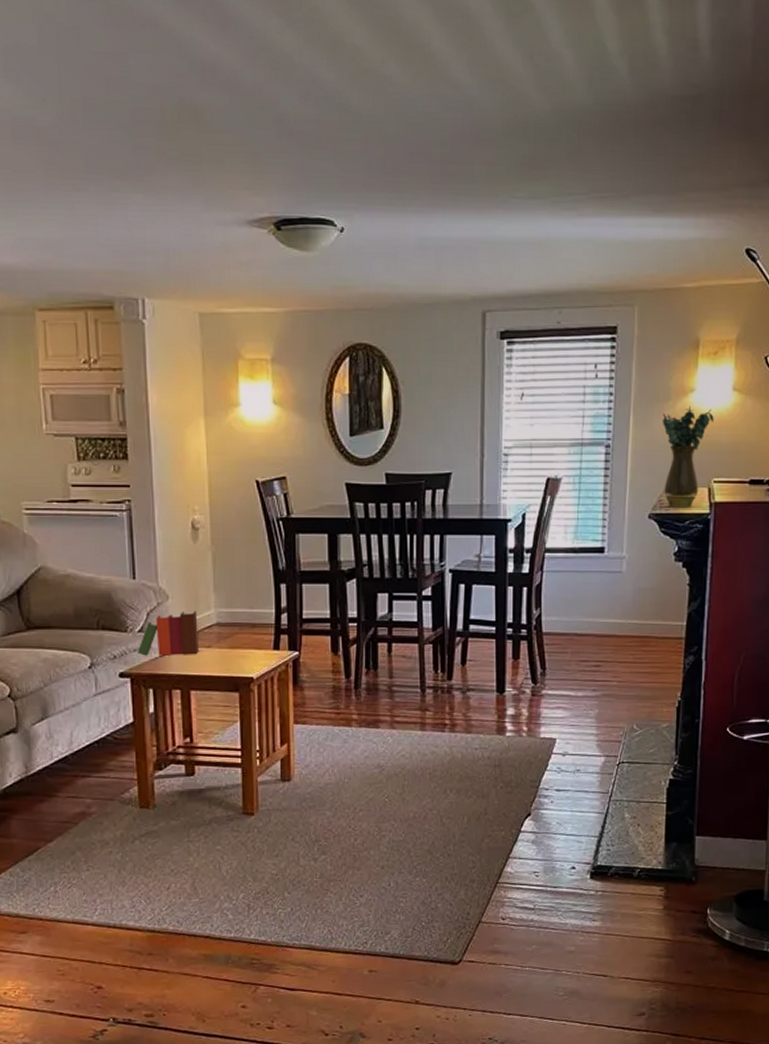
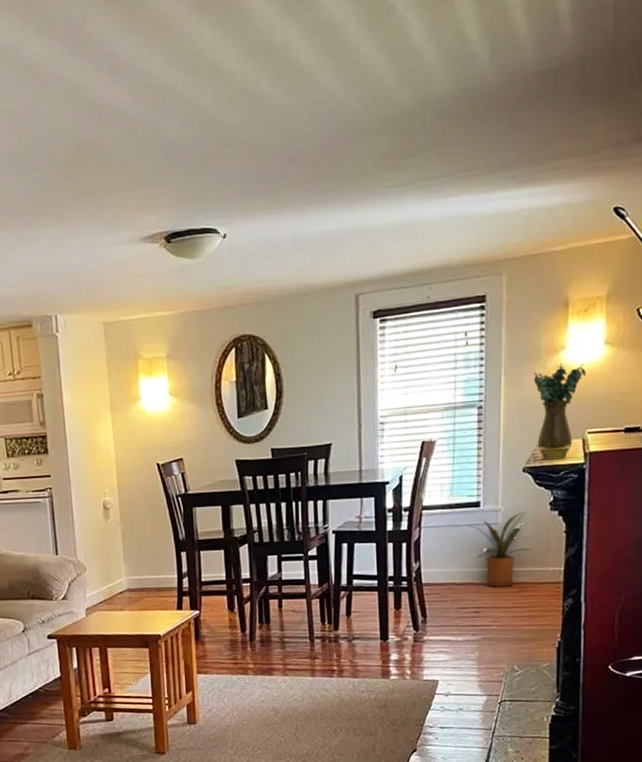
books: present [138,611,199,656] -> none [62,579,113,620]
house plant: none [589,561,657,640] -> present [466,511,534,588]

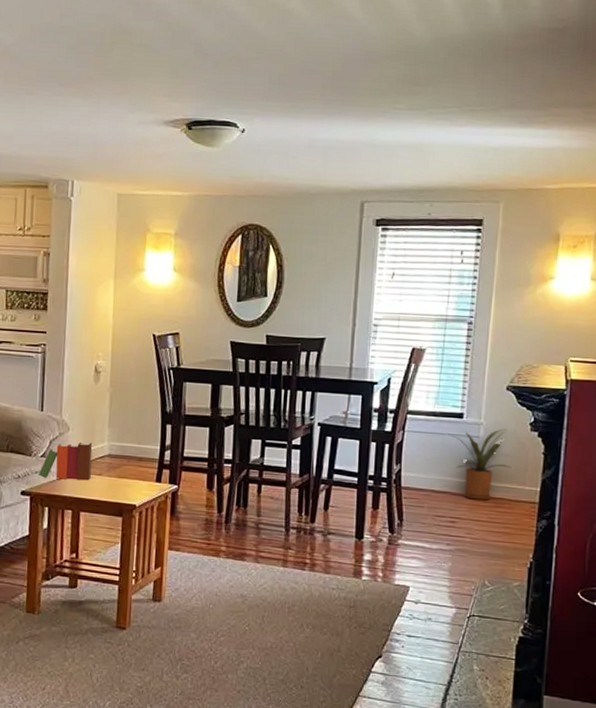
books: none [62,579,113,620] -> present [39,441,93,481]
vase: present [533,363,586,461] -> none [522,292,572,383]

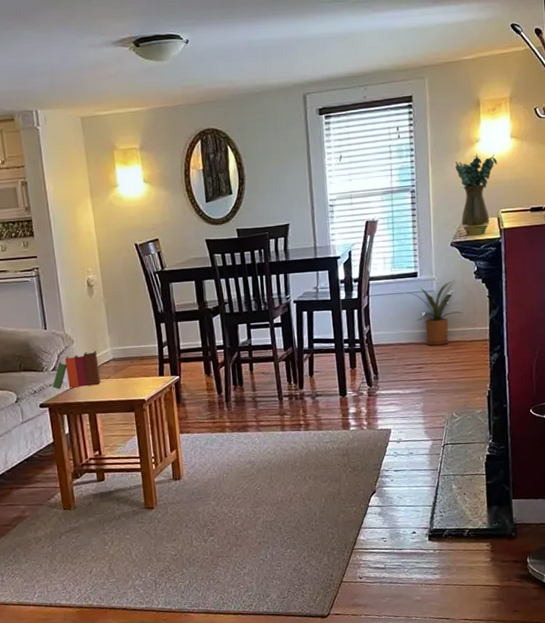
vase: none [522,292,572,383] -> present [455,153,497,236]

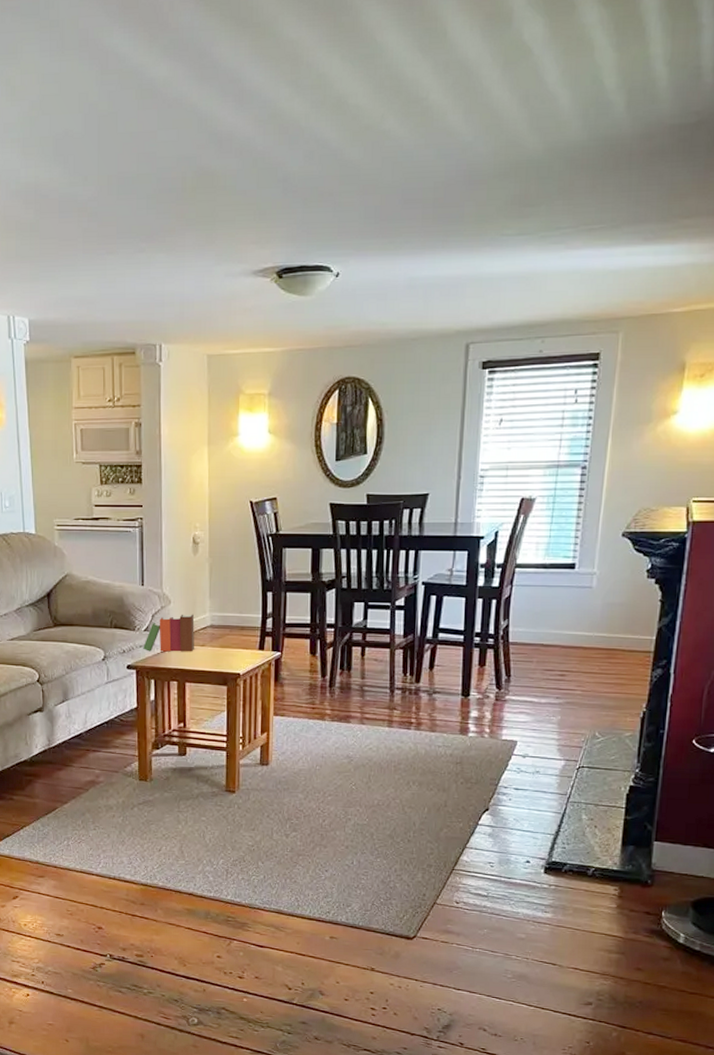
house plant: present [406,280,464,346] -> none [559,577,626,652]
vase: present [455,153,497,236] -> none [639,428,697,527]

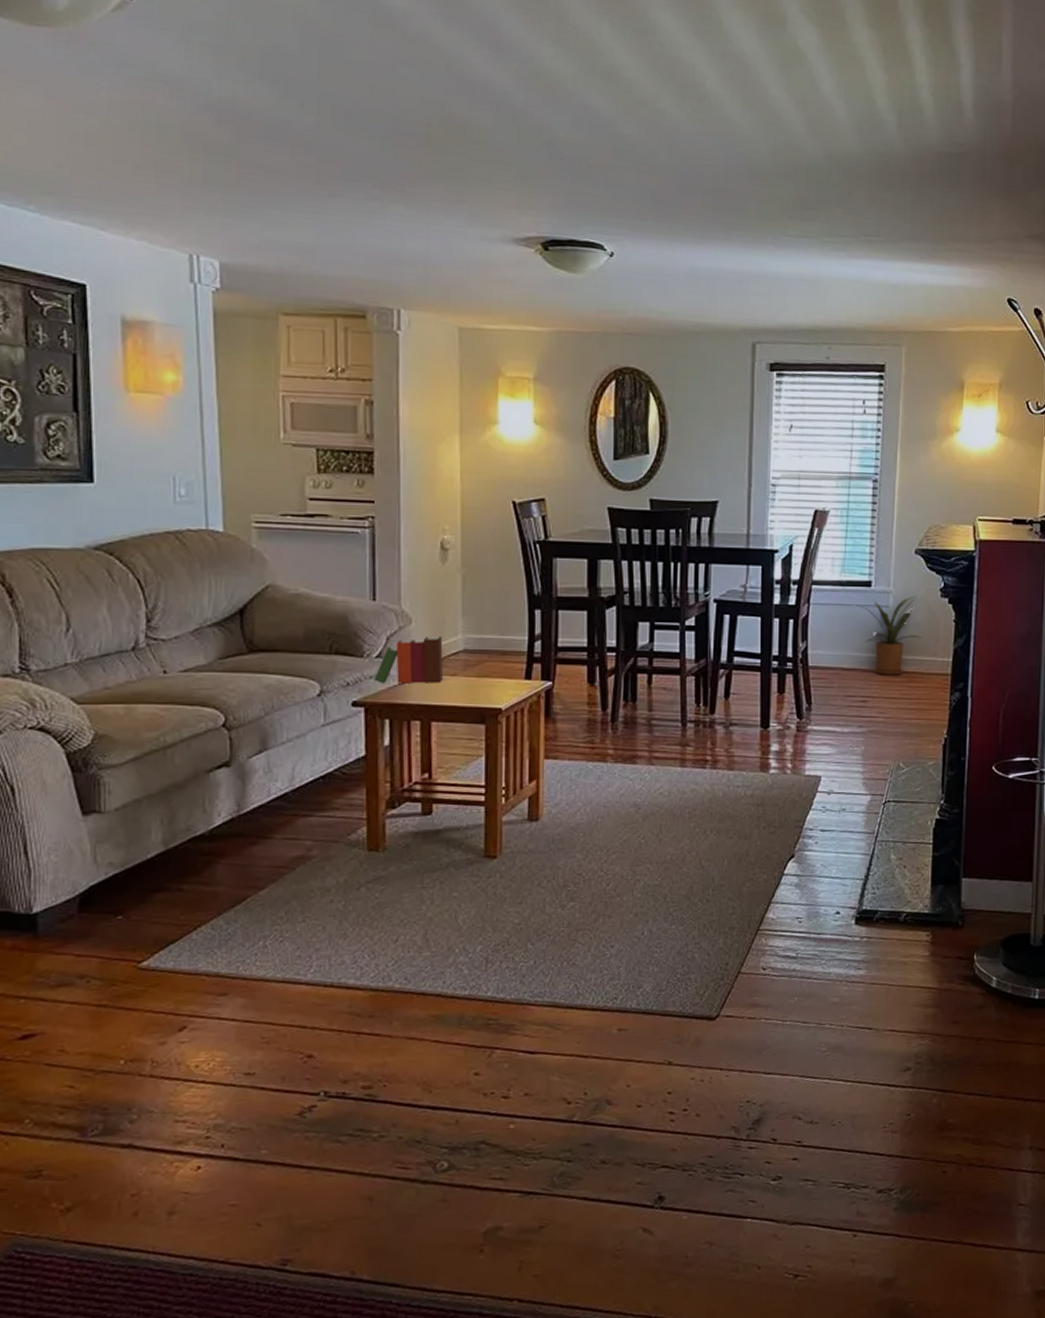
house plant: none [559,577,626,652] -> present [856,596,923,675]

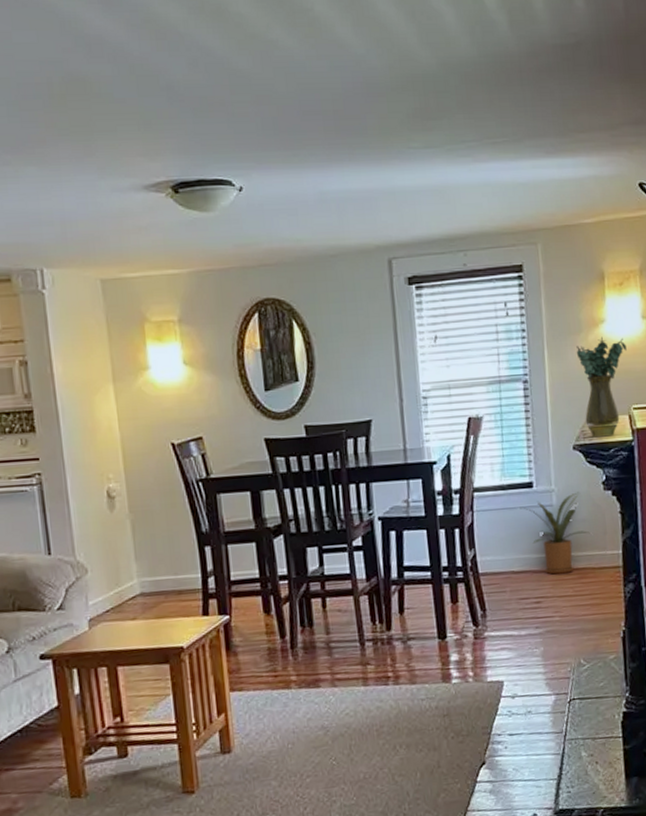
books: present [374,636,443,684] -> none [58,582,124,635]
vase: none [928,445,978,545] -> present [576,336,627,438]

